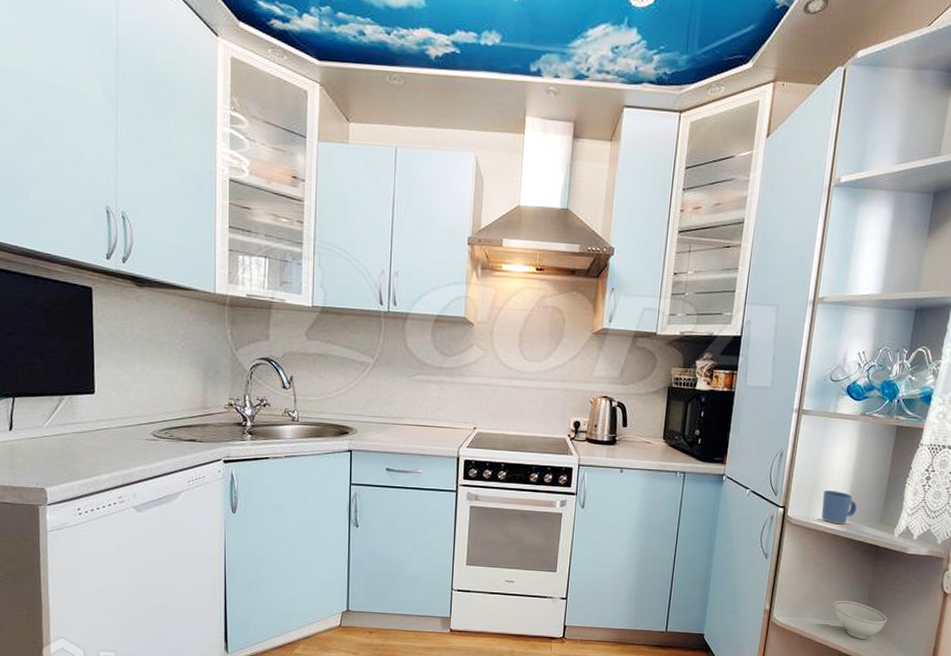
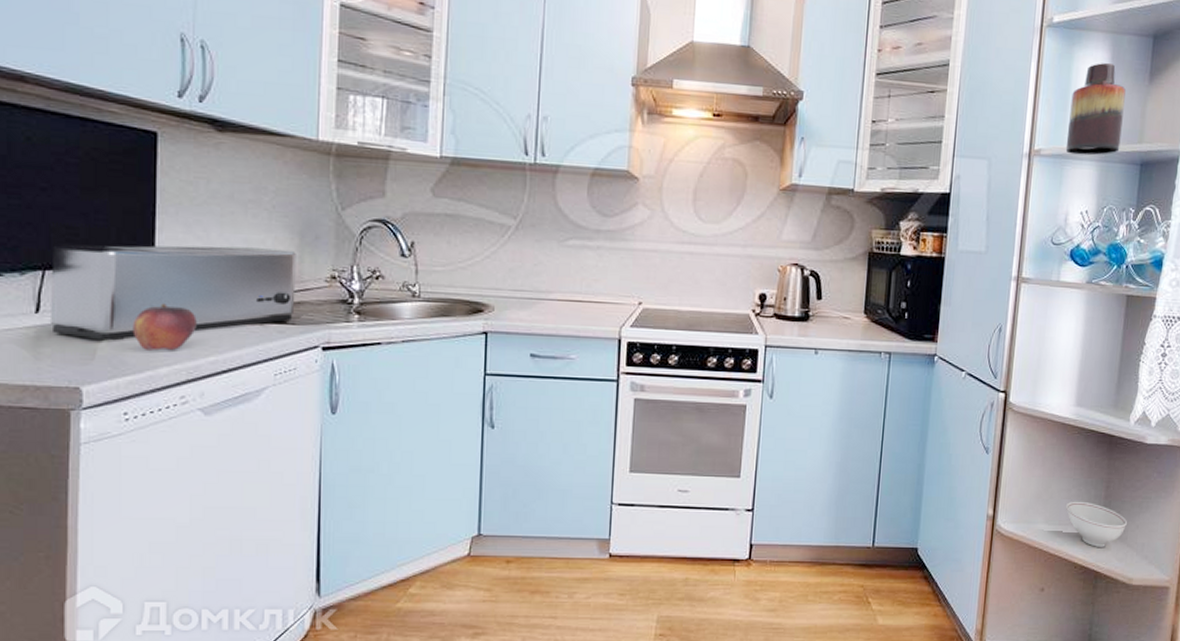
toaster: none [19,377,202,453] -> present [49,244,296,341]
fruit: none [81,424,128,462] -> present [132,303,197,351]
mug: present [821,490,857,525] -> none [1047,371,1087,411]
vase: none [847,218,905,303] -> present [1065,63,1126,156]

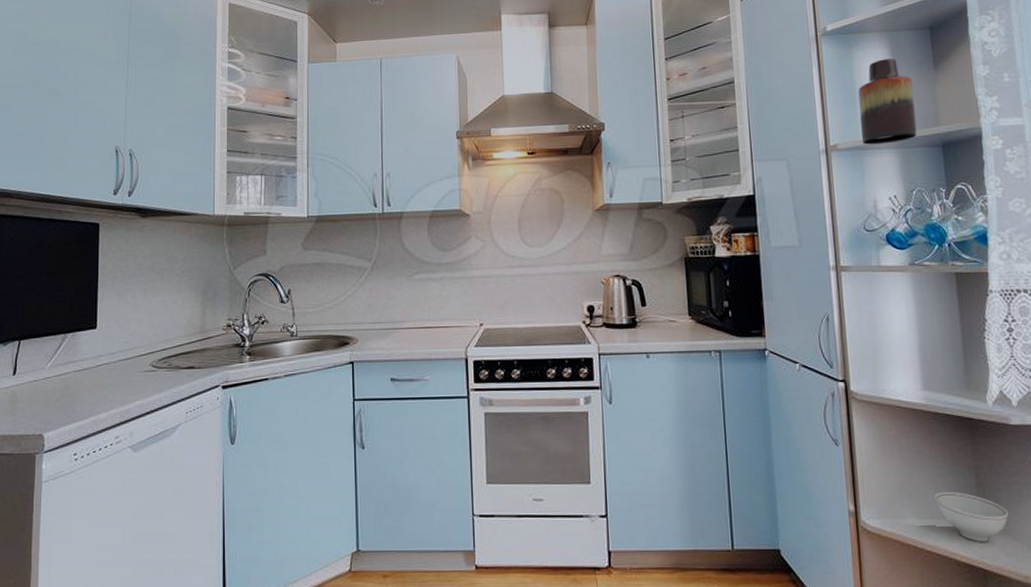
toaster: present [49,244,296,341] -> none [22,306,200,394]
fruit: present [132,303,197,351] -> none [81,359,127,399]

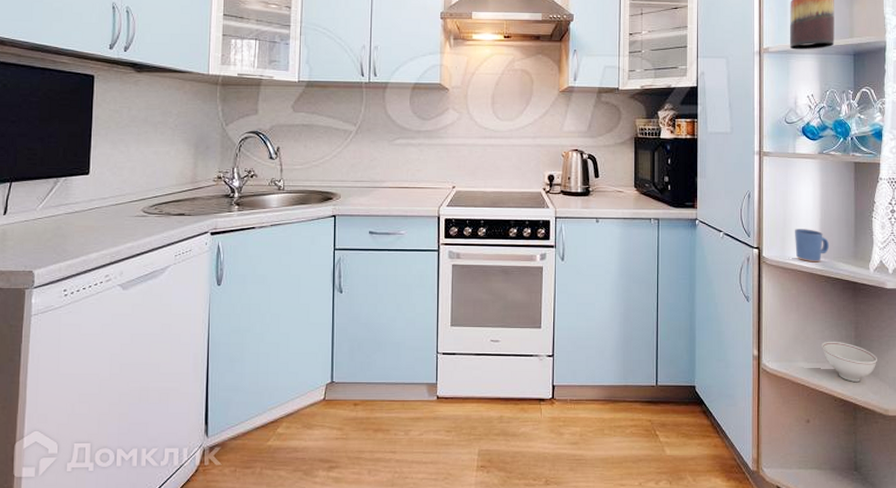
mug: none [888,355,933,396] -> present [795,229,829,263]

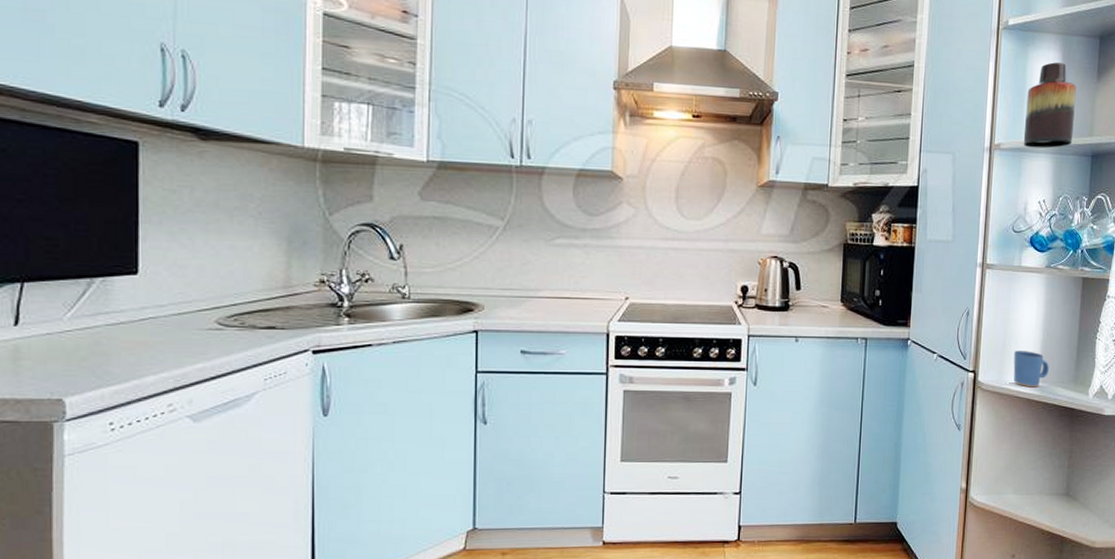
bowl: present [821,341,878,383] -> none [1032,471,1090,515]

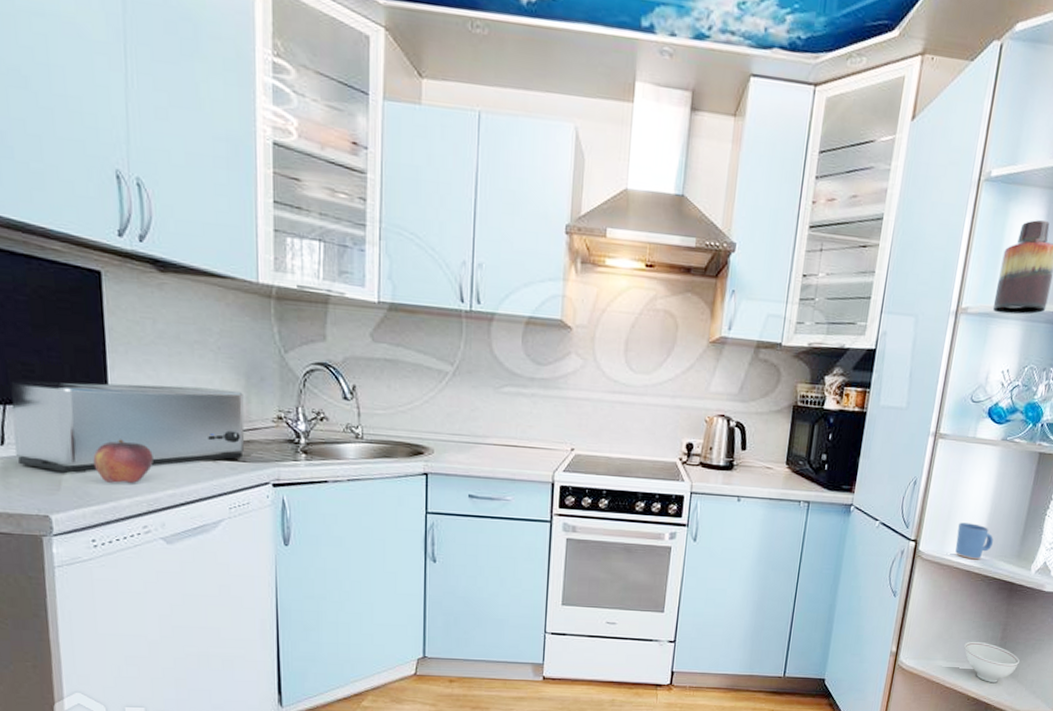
toaster: none [29,253,284,351] -> present [11,380,245,474]
fruit: none [117,312,183,360] -> present [93,439,153,484]
bowl: none [1032,471,1090,515] -> present [963,641,1021,684]

